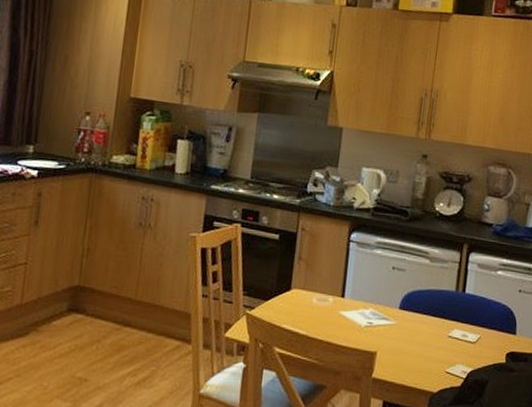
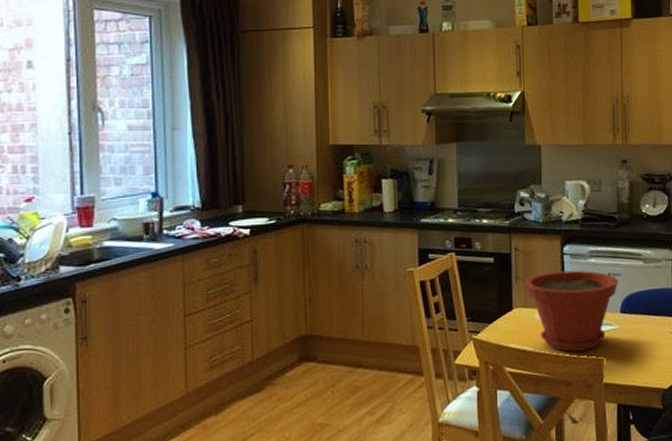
plant pot: none [306,257,402,342] -> present [523,270,618,352]

